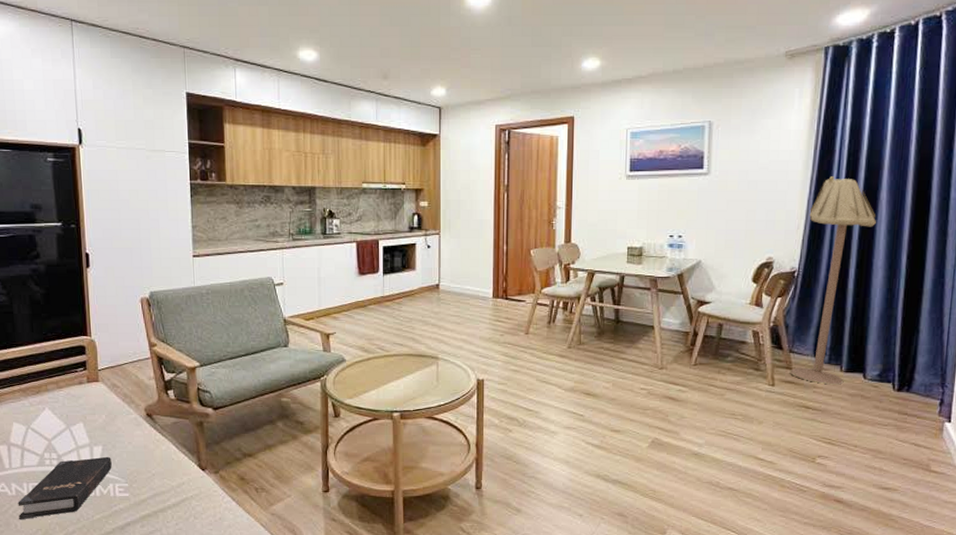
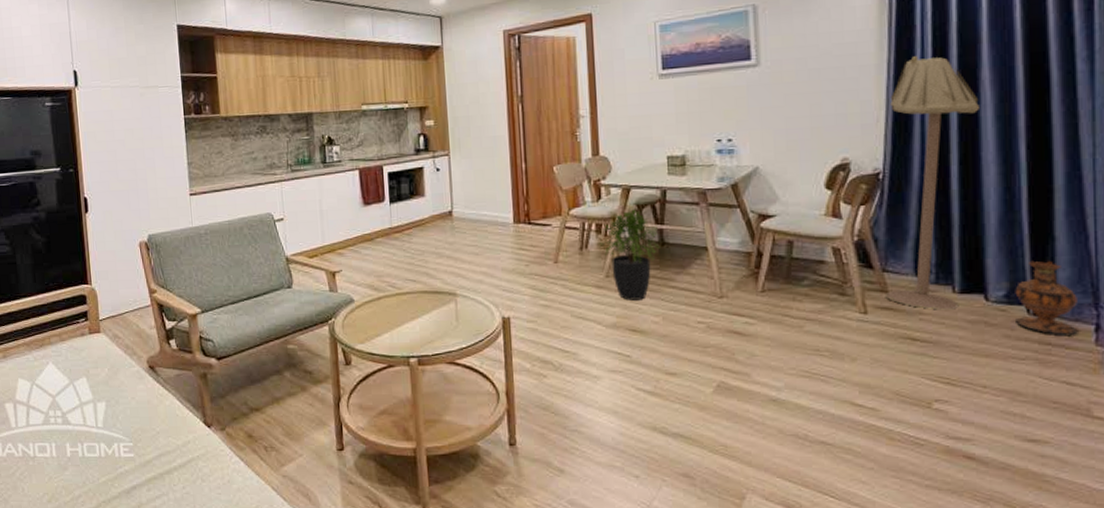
hardback book: present [18,456,112,520] -> none [24,413,116,483]
potted plant: none [565,291,615,369] -> present [599,209,660,300]
vase: none [884,348,930,408] -> present [1015,260,1078,337]

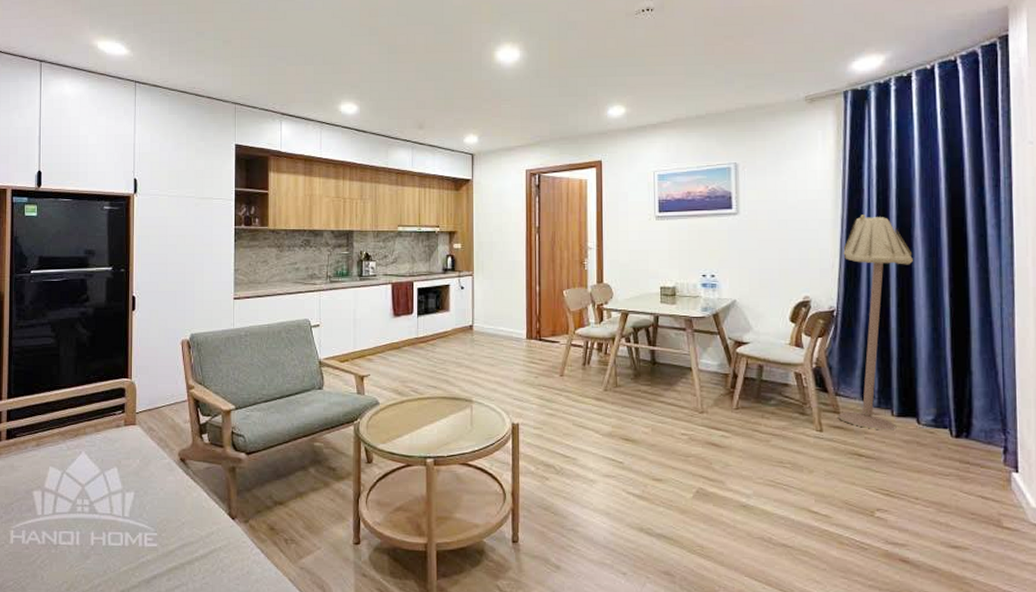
potted plant: present [599,209,660,300] -> none [600,331,652,412]
vase: present [1015,260,1078,337] -> none [941,391,990,457]

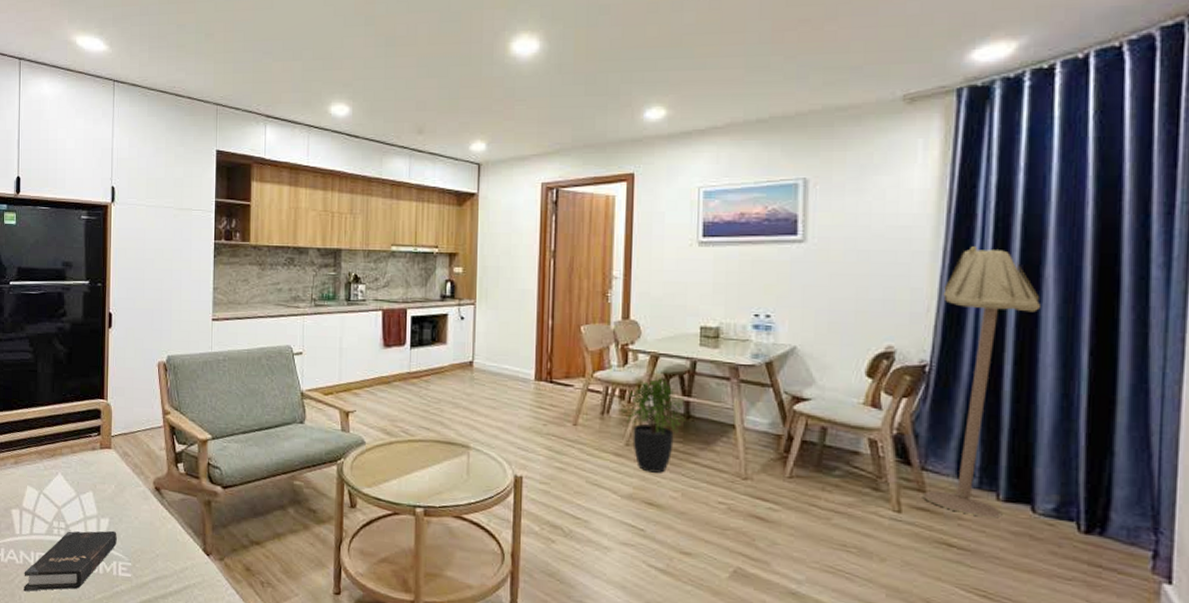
hardback book: none [46,503,142,571] -> present [24,530,117,592]
potted plant: none [600,331,652,412] -> present [621,378,685,473]

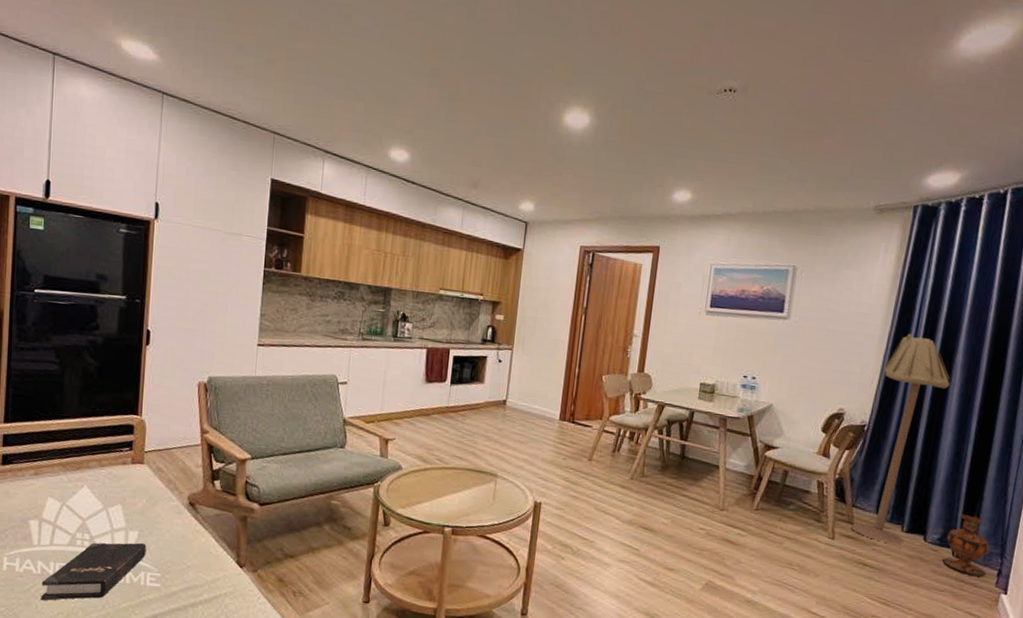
potted plant: present [621,378,685,473] -> none [630,424,681,503]
vase: none [1064,476,1135,561] -> present [942,515,990,577]

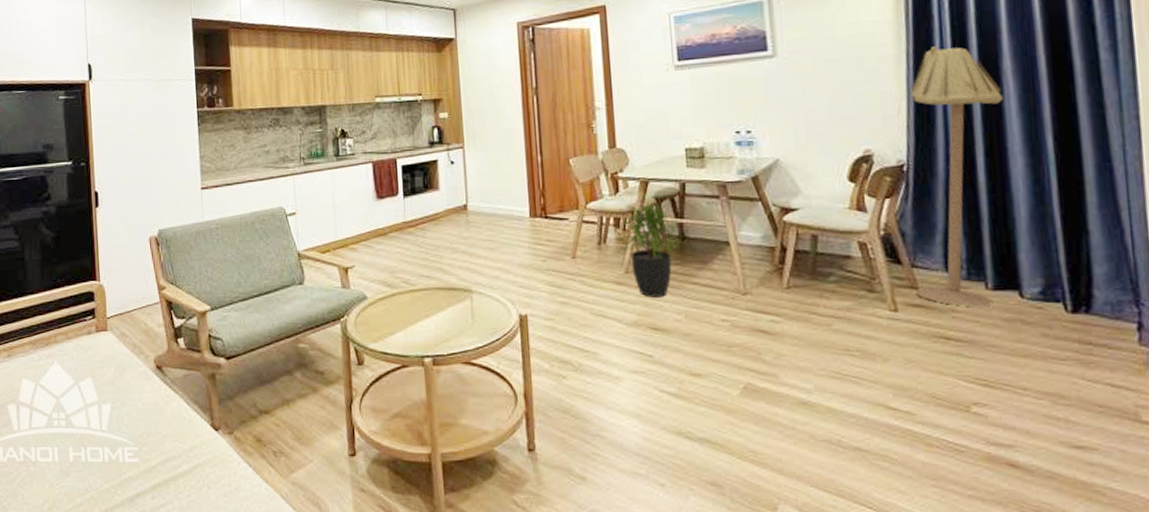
hardback book: present [41,542,146,601] -> none [25,416,121,490]
potted plant: none [630,424,681,503] -> present [618,202,680,297]
vase: present [942,515,990,577] -> none [1050,255,1120,336]

